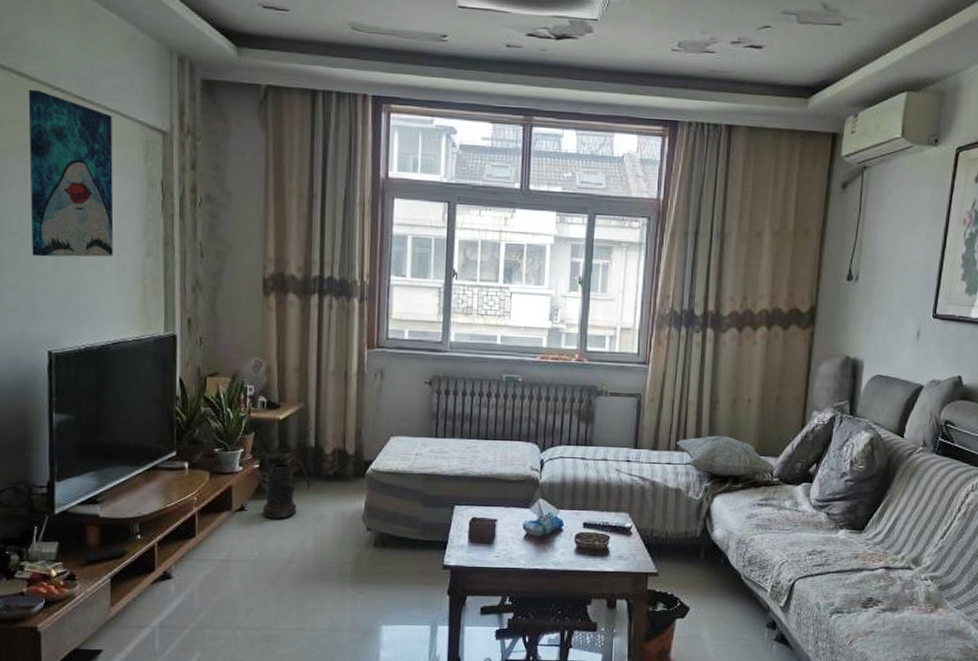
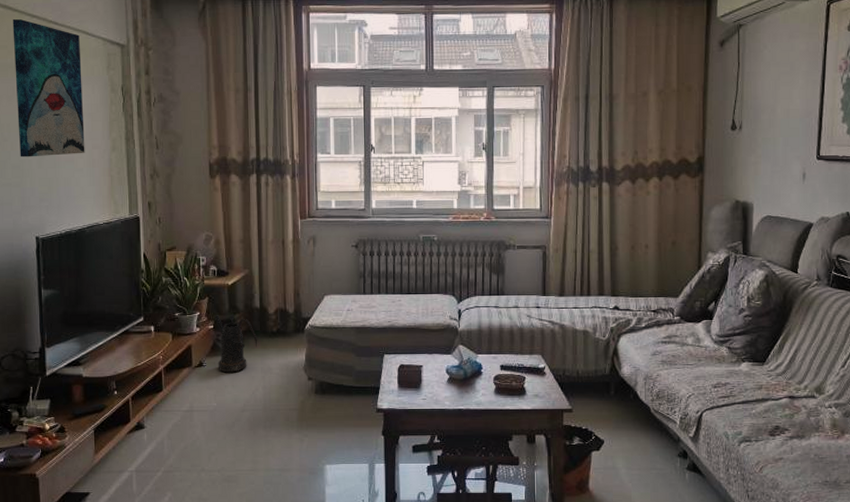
decorative pillow: present [677,436,776,477] -> none [582,280,677,317]

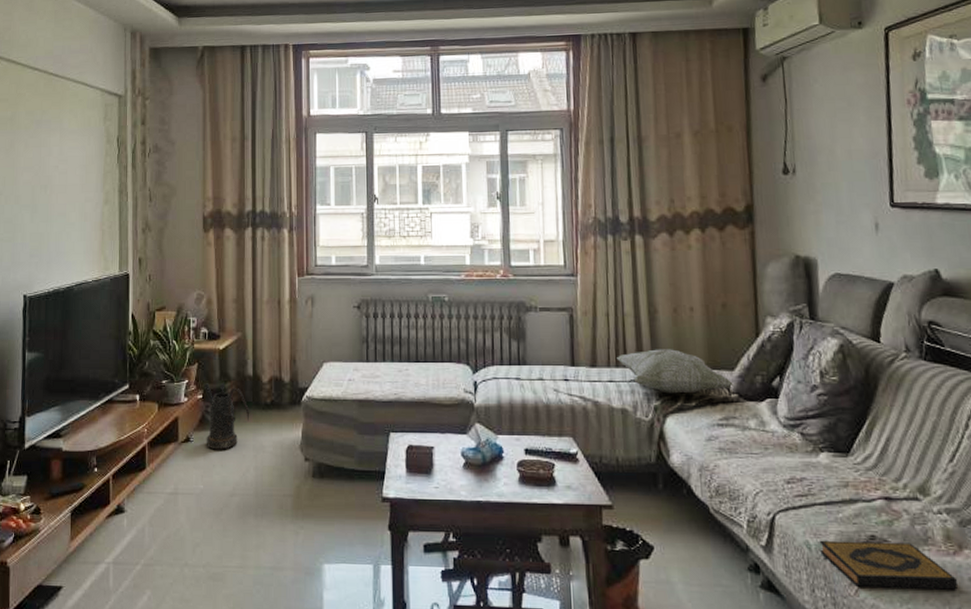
wall art: present [12,18,85,158] -> none [13,72,79,212]
decorative pillow: none [582,280,677,317] -> present [617,349,733,394]
hardback book: none [735,430,837,465] -> present [819,540,958,590]

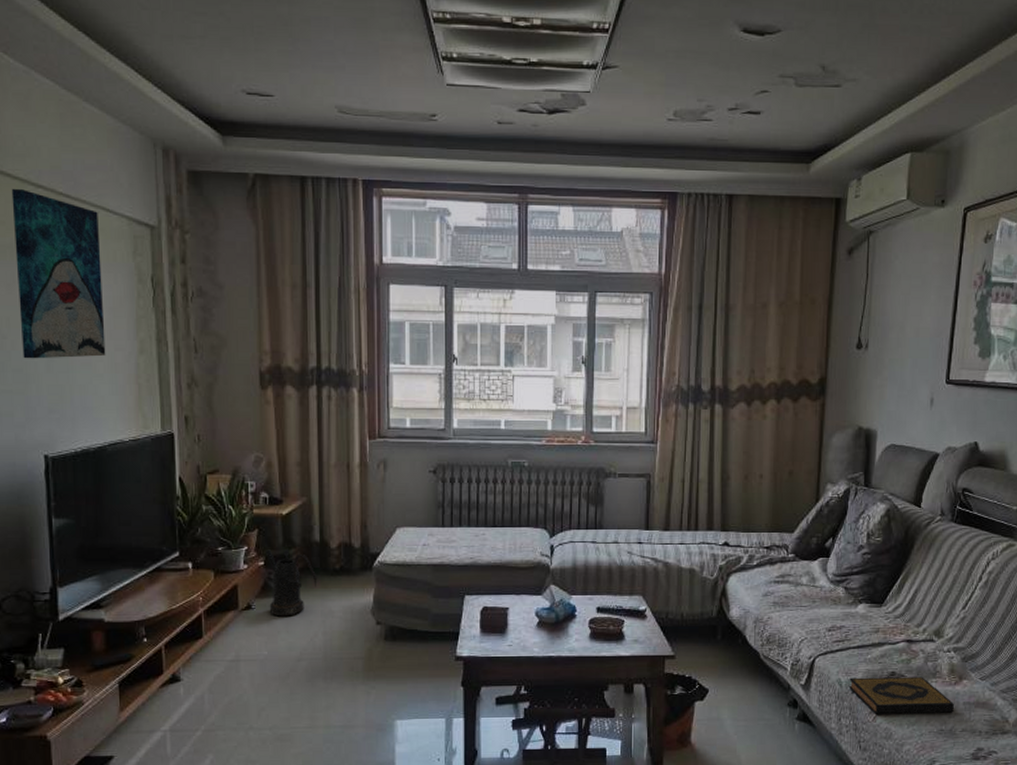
wall art: none [13,72,79,212] -> present [11,188,106,359]
decorative pillow: present [617,349,733,394] -> none [689,513,792,554]

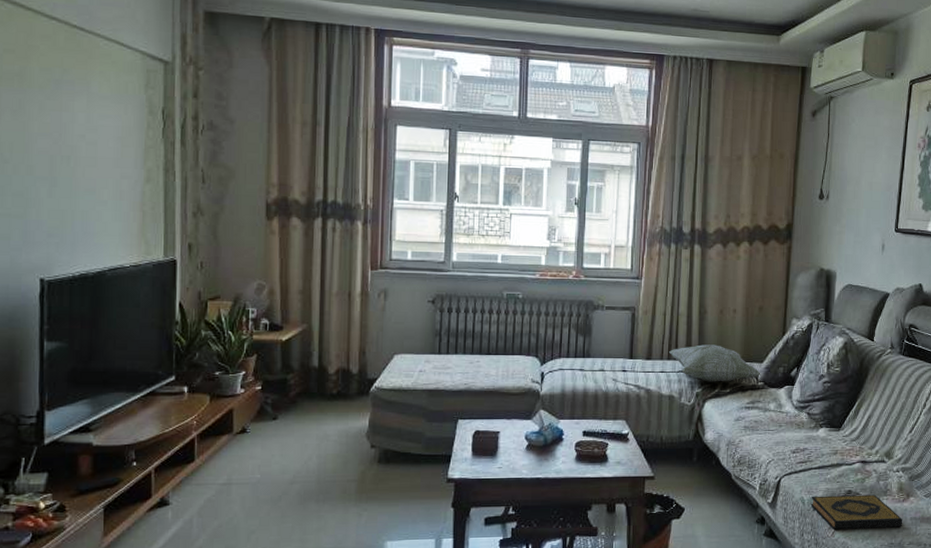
wall art: present [11,188,106,359] -> none [23,18,112,184]
watering can: present [265,549,317,617] -> none [263,374,314,440]
decorative pillow: none [689,513,792,554] -> present [669,344,761,382]

